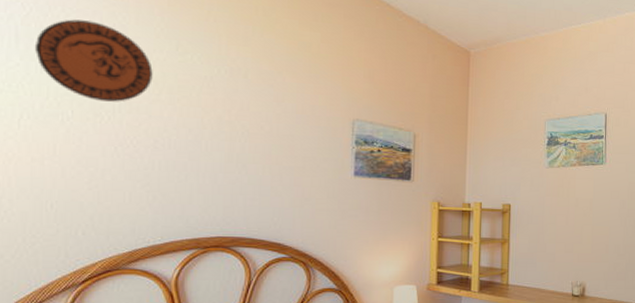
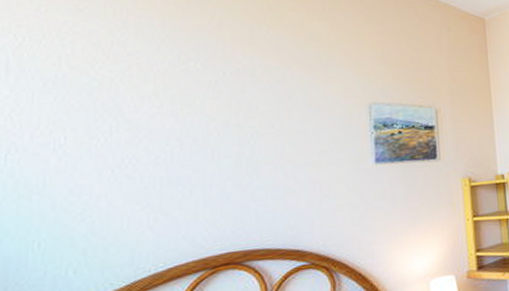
decorative plate: present [34,19,153,102] -> none [25,42,153,123]

